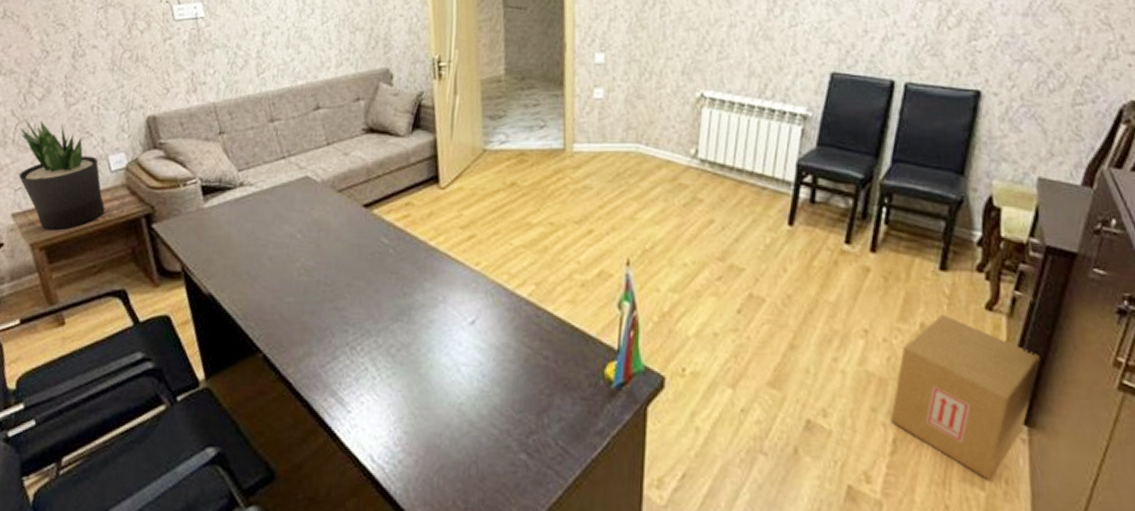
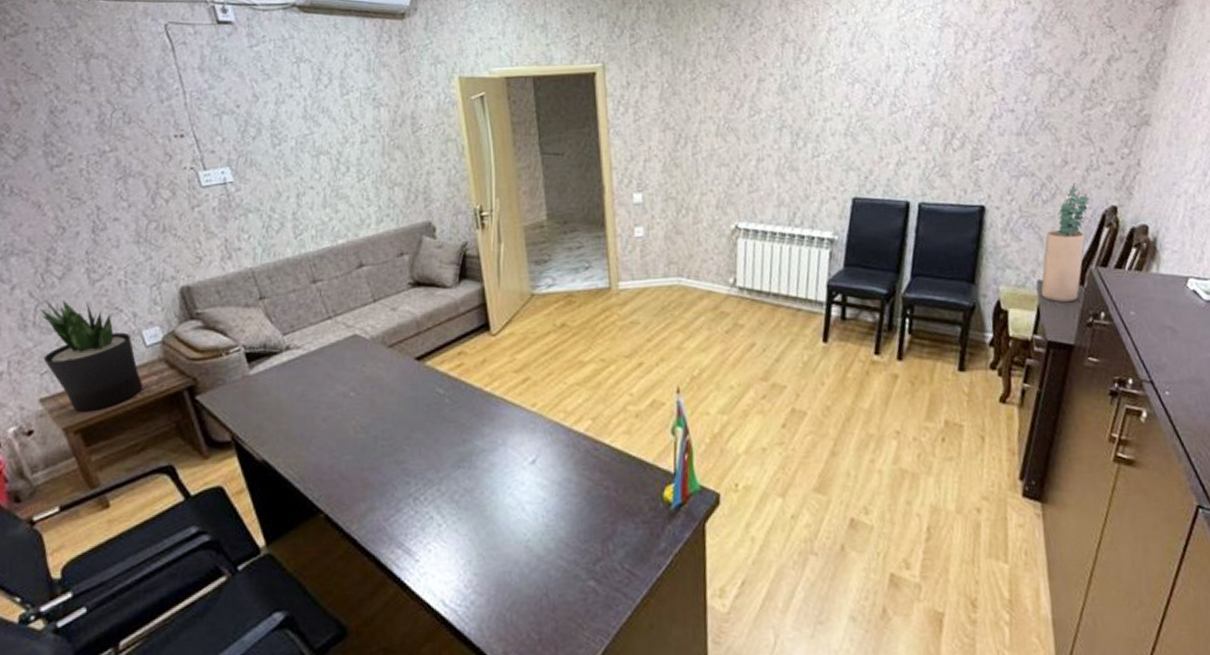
cardboard box: present [890,314,1040,480] -> none [923,411,1048,554]
vase: none [1041,72,1105,205] -> present [1041,183,1090,303]

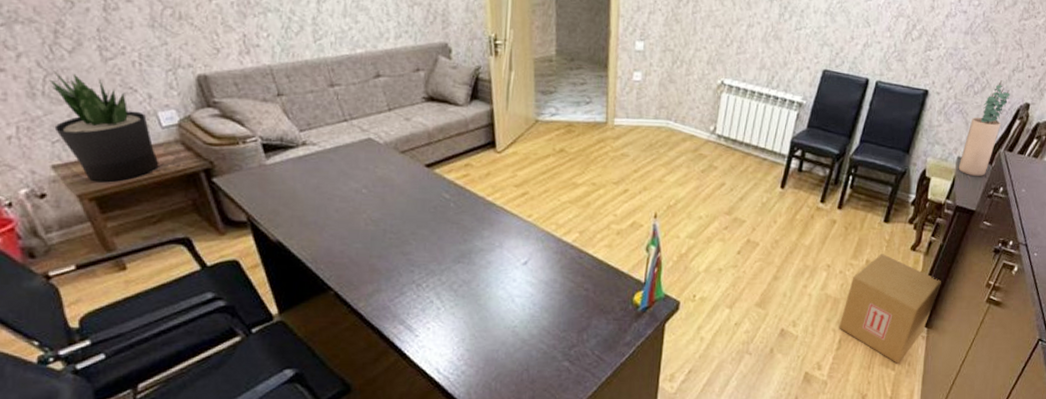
cardboard box: none [923,411,1048,554] -> present [839,254,941,364]

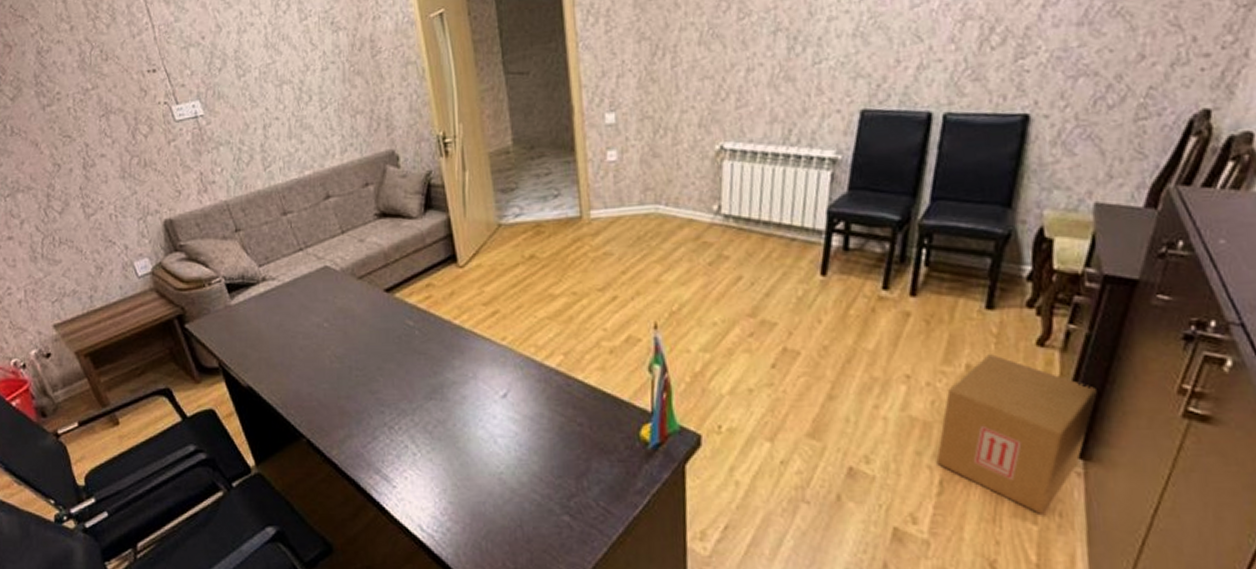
planter: present [49,71,159,182] -> none [46,233,139,337]
vase: present [958,80,1010,177] -> none [1098,82,1173,230]

